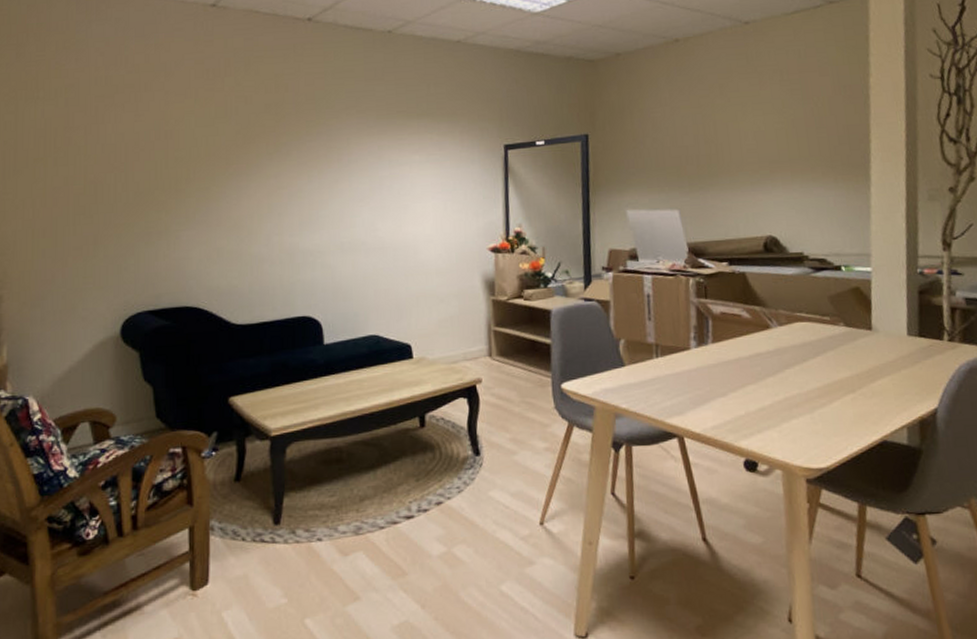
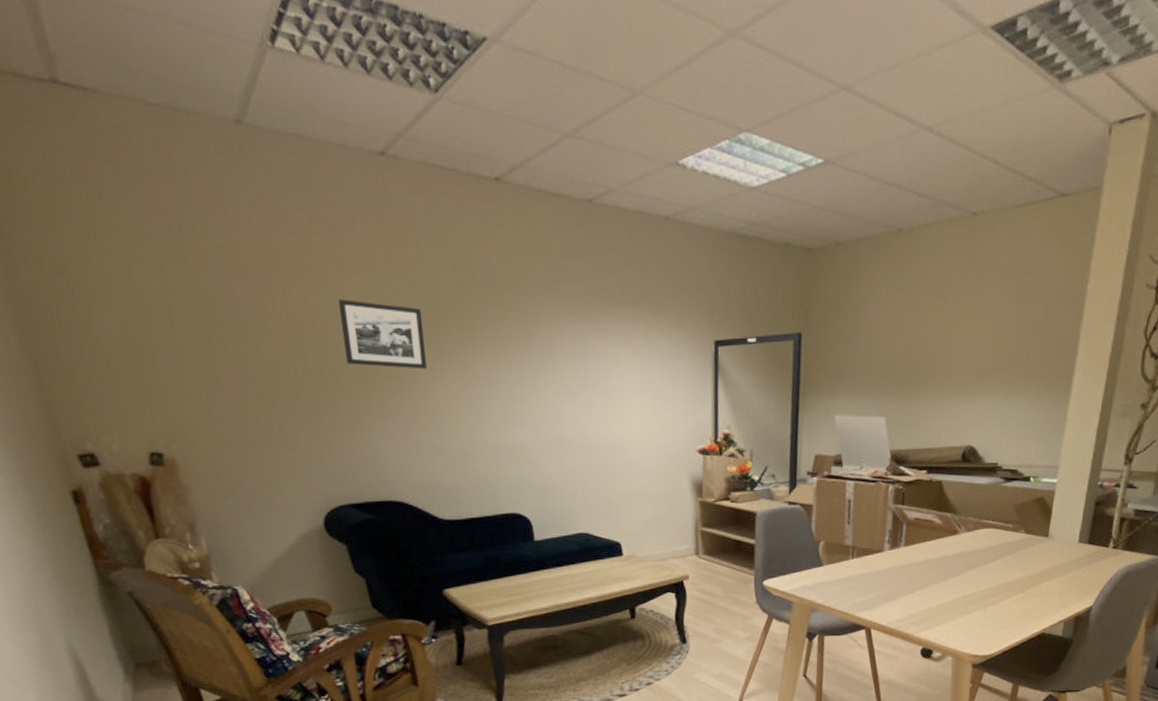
picture frame: none [161,123,235,182] -> present [337,299,427,369]

